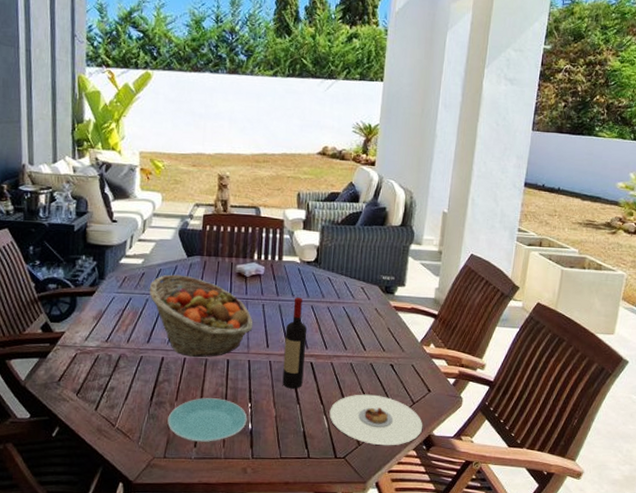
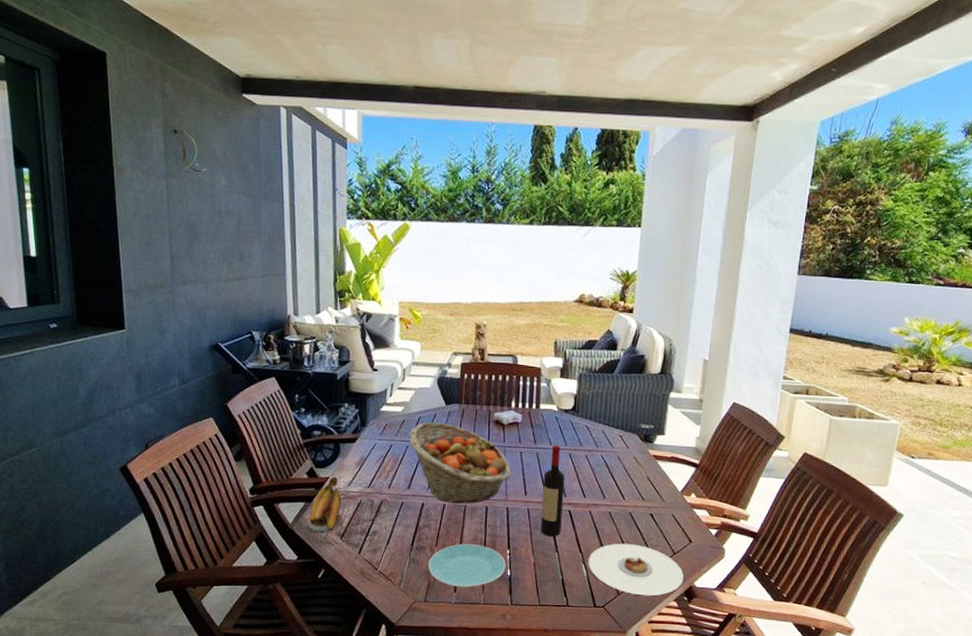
banana: none [41,331,79,389] -> present [308,476,343,533]

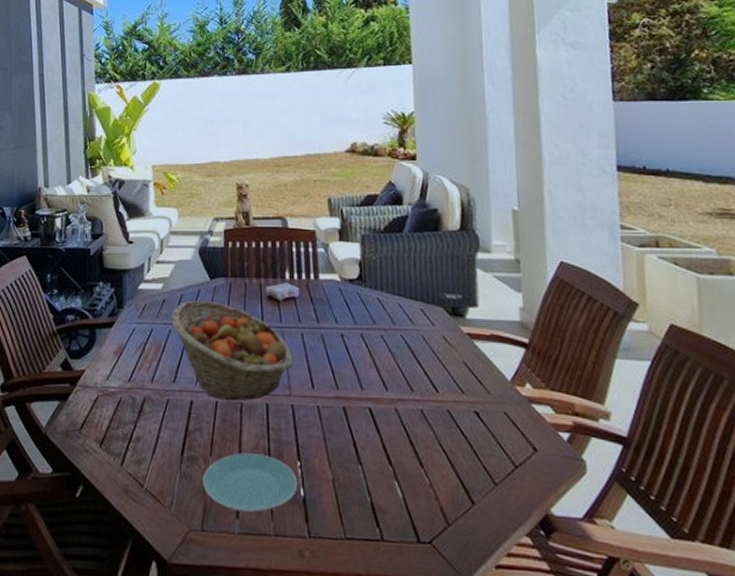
banana: present [308,476,343,533] -> none [63,369,101,439]
wine bottle: present [540,445,565,537] -> none [333,324,362,444]
plate: present [588,543,684,596] -> none [401,452,535,528]

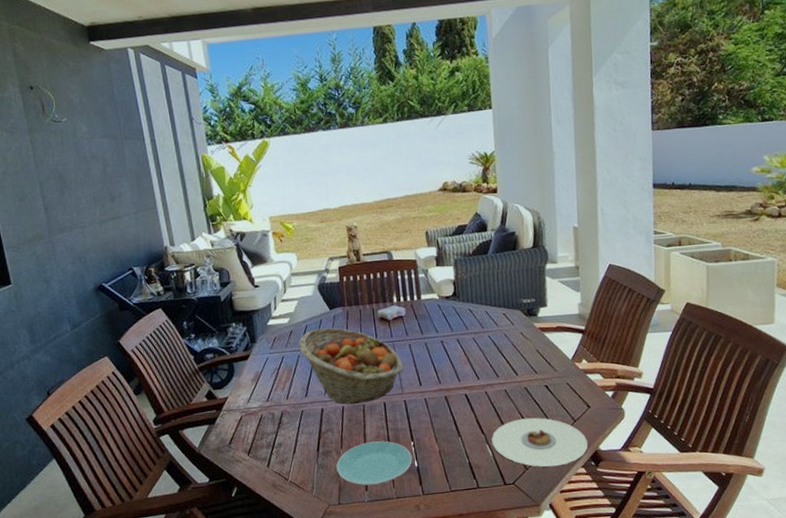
plate: none [401,452,535,528] -> present [491,417,588,467]

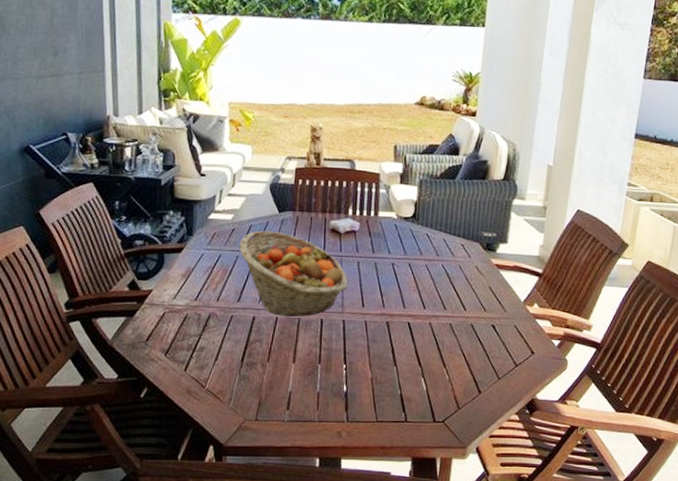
plate: present [336,441,413,486] -> none [259,359,342,405]
plate: present [491,417,588,467] -> none [427,356,526,410]

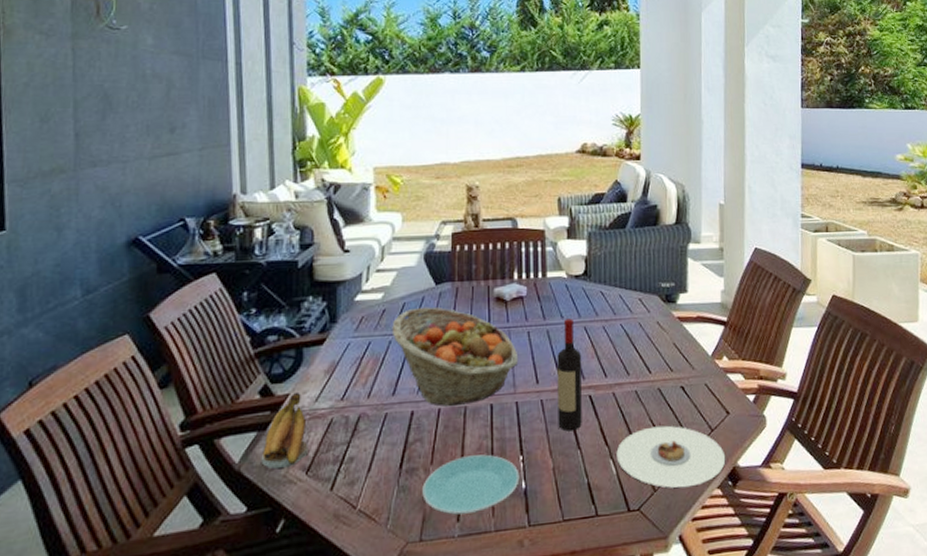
banana: none [129,289,167,349] -> present [261,391,308,470]
plate: none [259,359,342,405] -> present [422,454,520,515]
wine bottle: none [378,255,405,350] -> present [557,318,582,432]
plate: none [427,356,526,410] -> present [616,425,726,488]

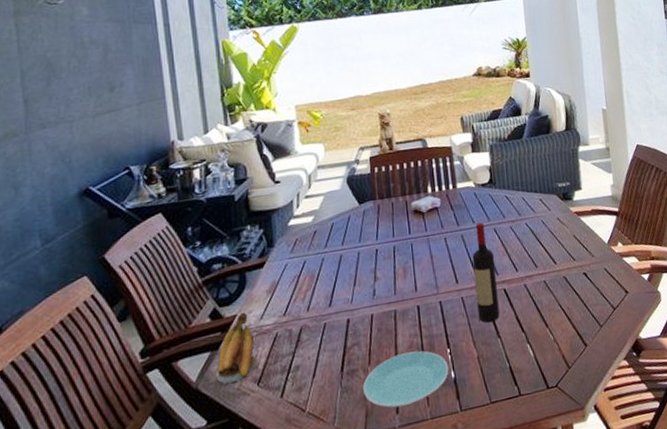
fruit basket: present [391,307,519,407] -> none [323,224,439,312]
plate: present [616,425,726,488] -> none [532,308,629,364]

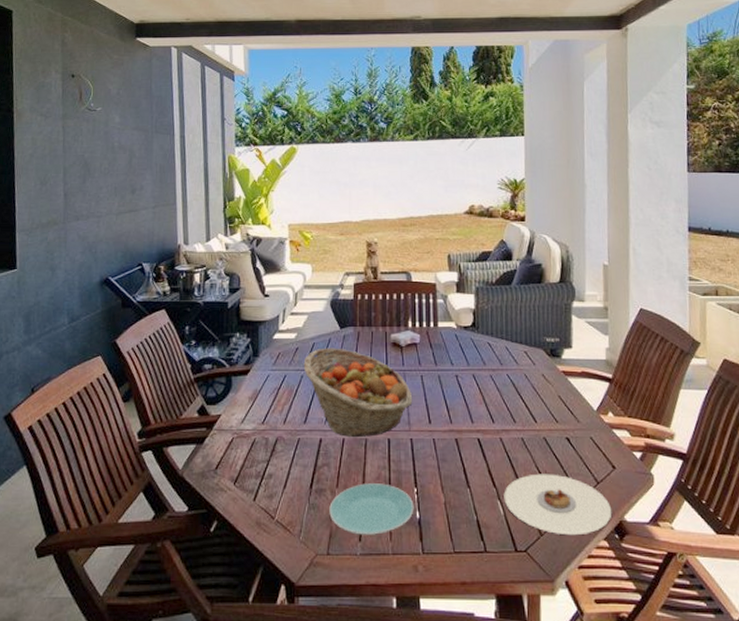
banana: present [215,312,258,384] -> none [199,413,236,478]
fruit basket: none [323,224,439,312] -> present [303,348,413,438]
wine bottle: present [472,222,500,323] -> none [448,366,471,470]
plate: none [532,308,629,364] -> present [504,473,612,536]

